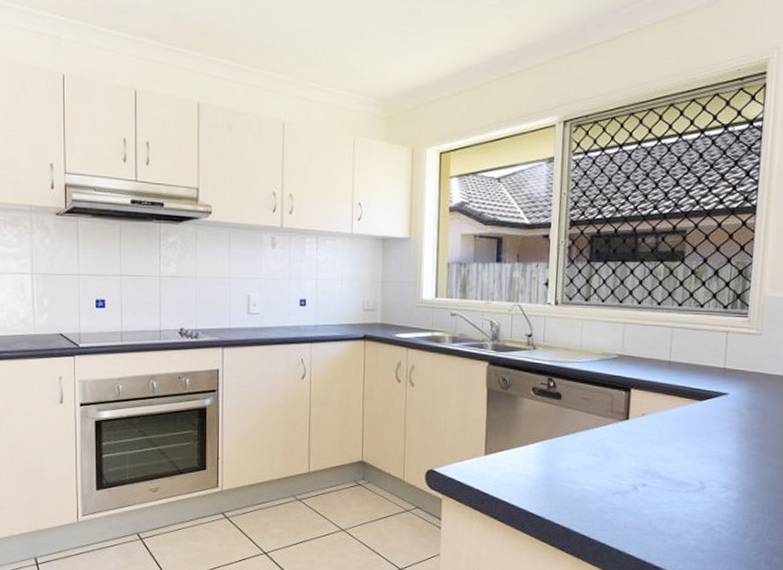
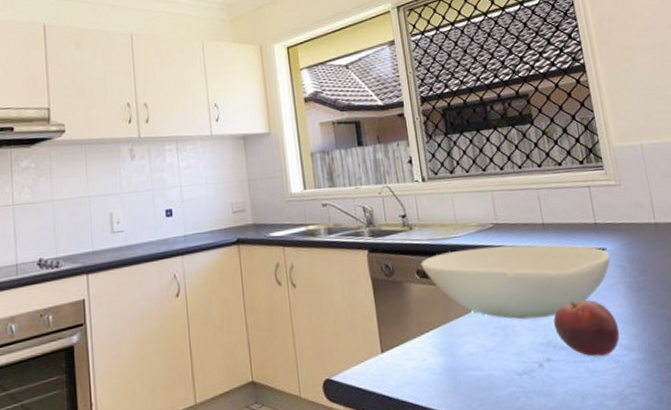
bowl: none [538,374,731,448] -> present [421,244,610,320]
fruit: none [657,437,721,489] -> present [553,299,620,356]

